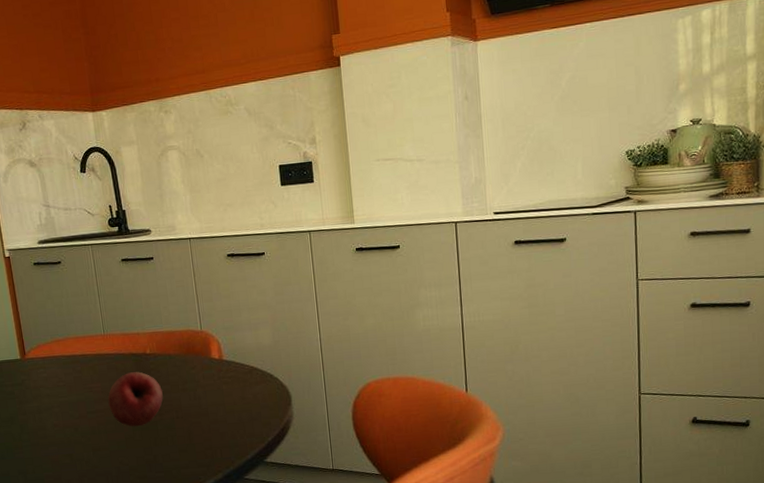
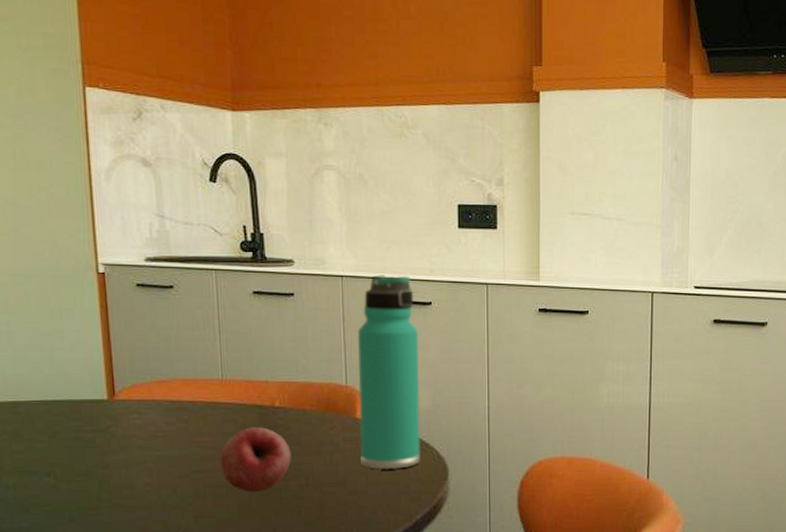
thermos bottle: none [206,232,267,400] -> present [358,275,421,470]

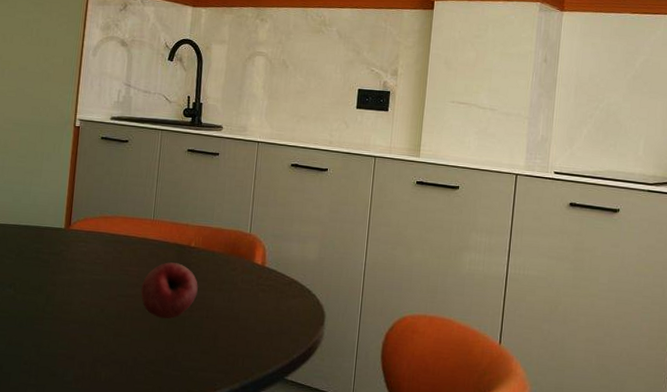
thermos bottle: present [358,275,421,470] -> none [253,143,314,311]

